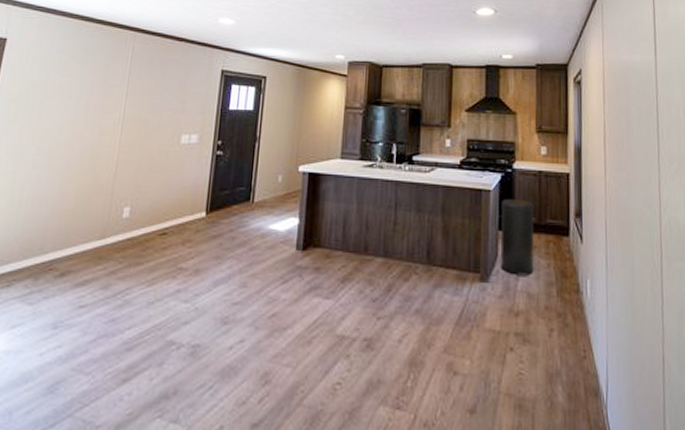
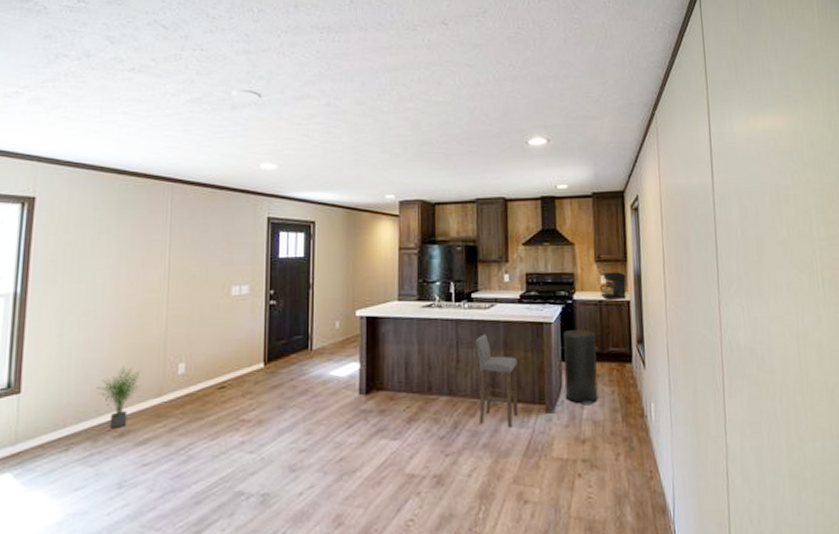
potted plant: none [44,206,87,268] -> present [98,365,142,428]
bar stool: none [414,197,454,295] -> present [476,334,518,428]
coffee maker: none [541,143,567,171] -> present [600,272,626,300]

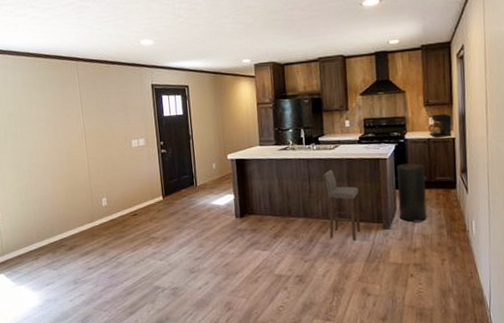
potted plant: present [98,365,142,428] -> none [49,201,79,244]

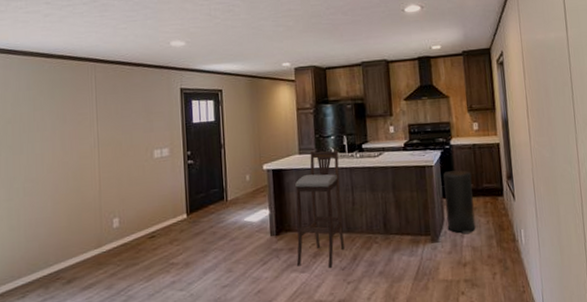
bar stool: none [257,143,303,248] -> present [295,150,346,268]
bar stool: present [324,169,361,241] -> none [368,179,408,257]
coffee maker: present [429,114,452,138] -> none [473,119,496,143]

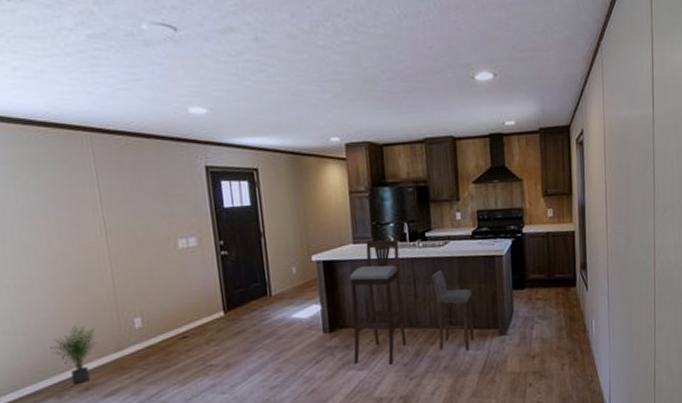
potted plant: none [45,223,83,277] -> present [51,324,99,384]
bar stool: none [368,179,408,257] -> present [432,270,474,351]
pedal bin: present [443,170,476,234] -> none [514,260,546,326]

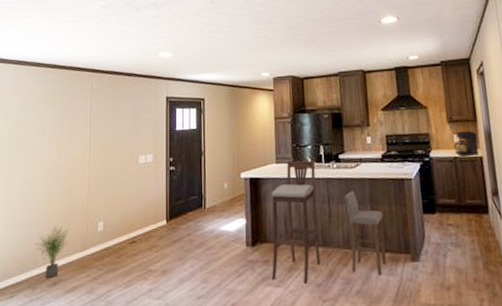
coffee maker: none [547,205,571,231] -> present [454,131,479,156]

